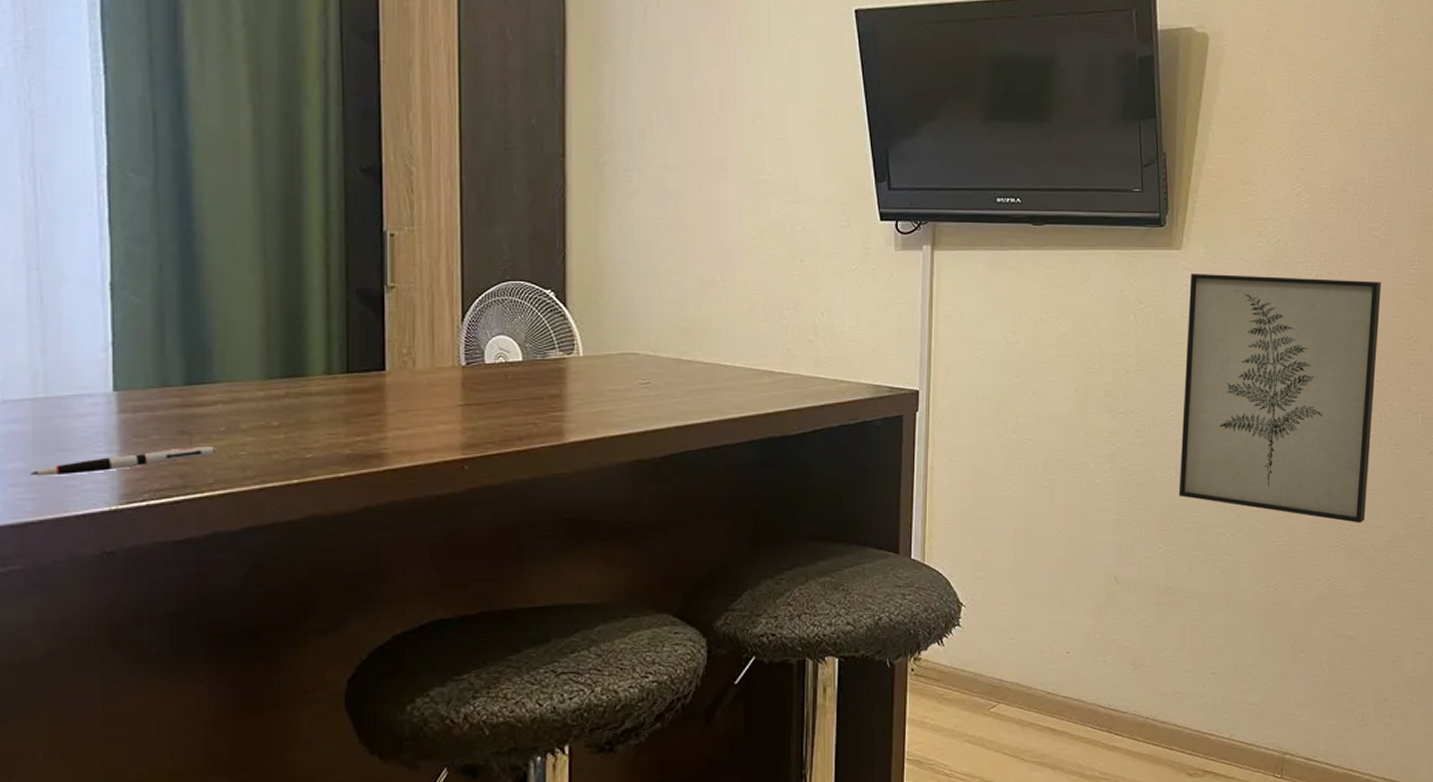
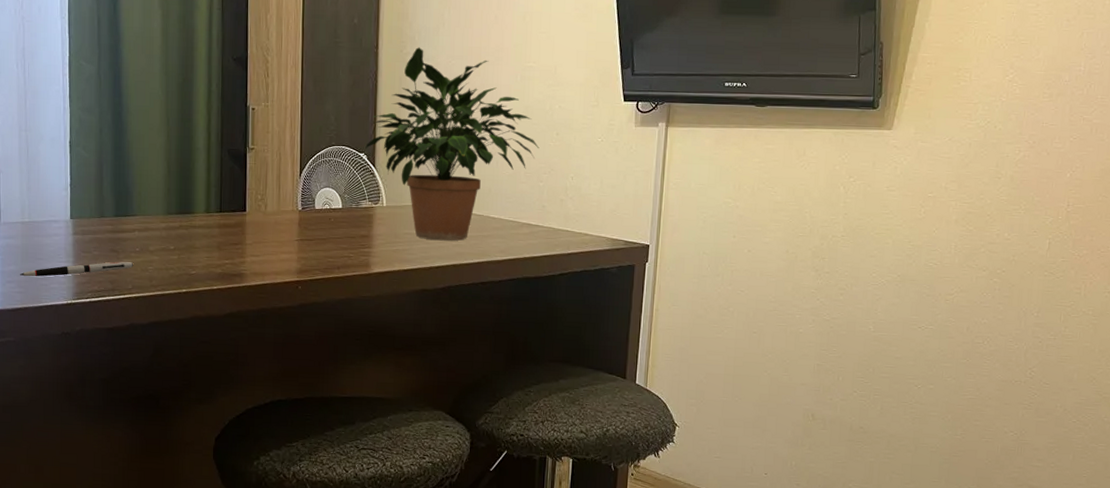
potted plant: none [552,155,780,397] -> present [365,47,539,241]
wall art: present [1178,274,1382,523] -> none [875,151,1091,385]

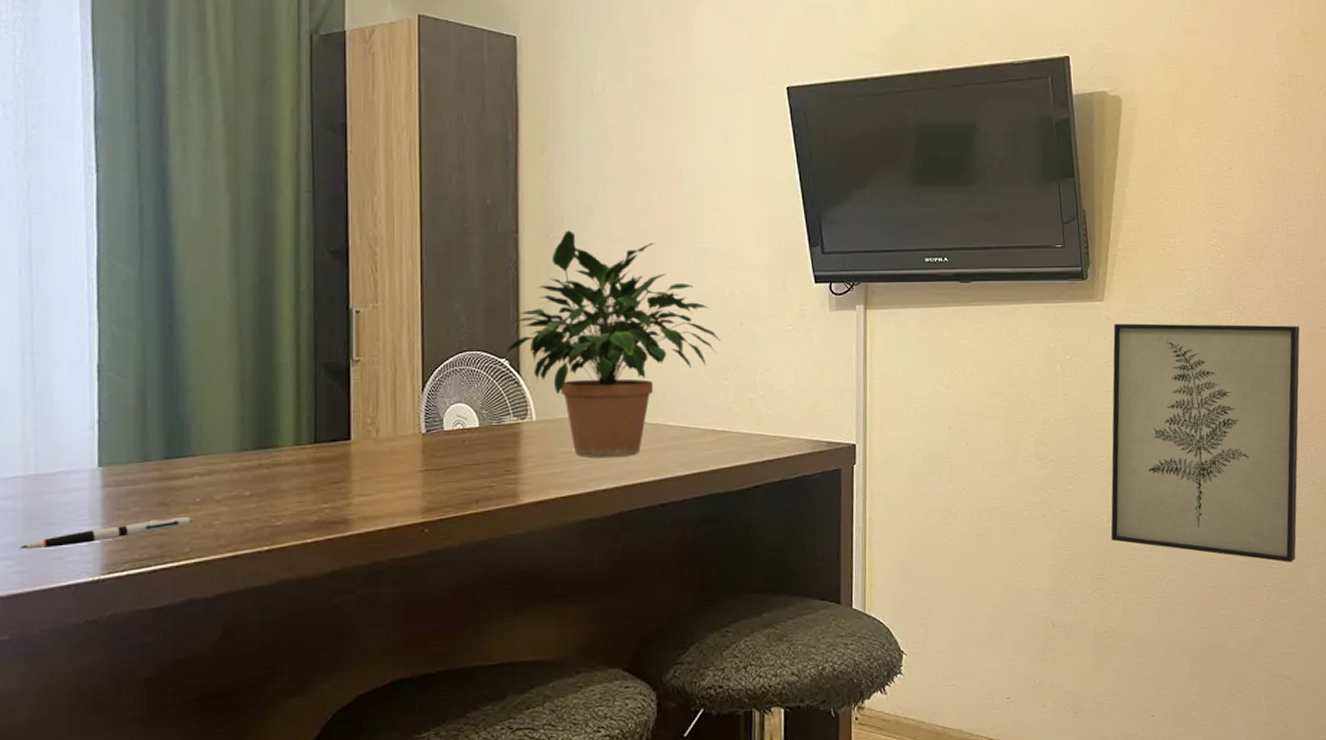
wall art: none [875,151,1091,385] -> present [1111,323,1300,562]

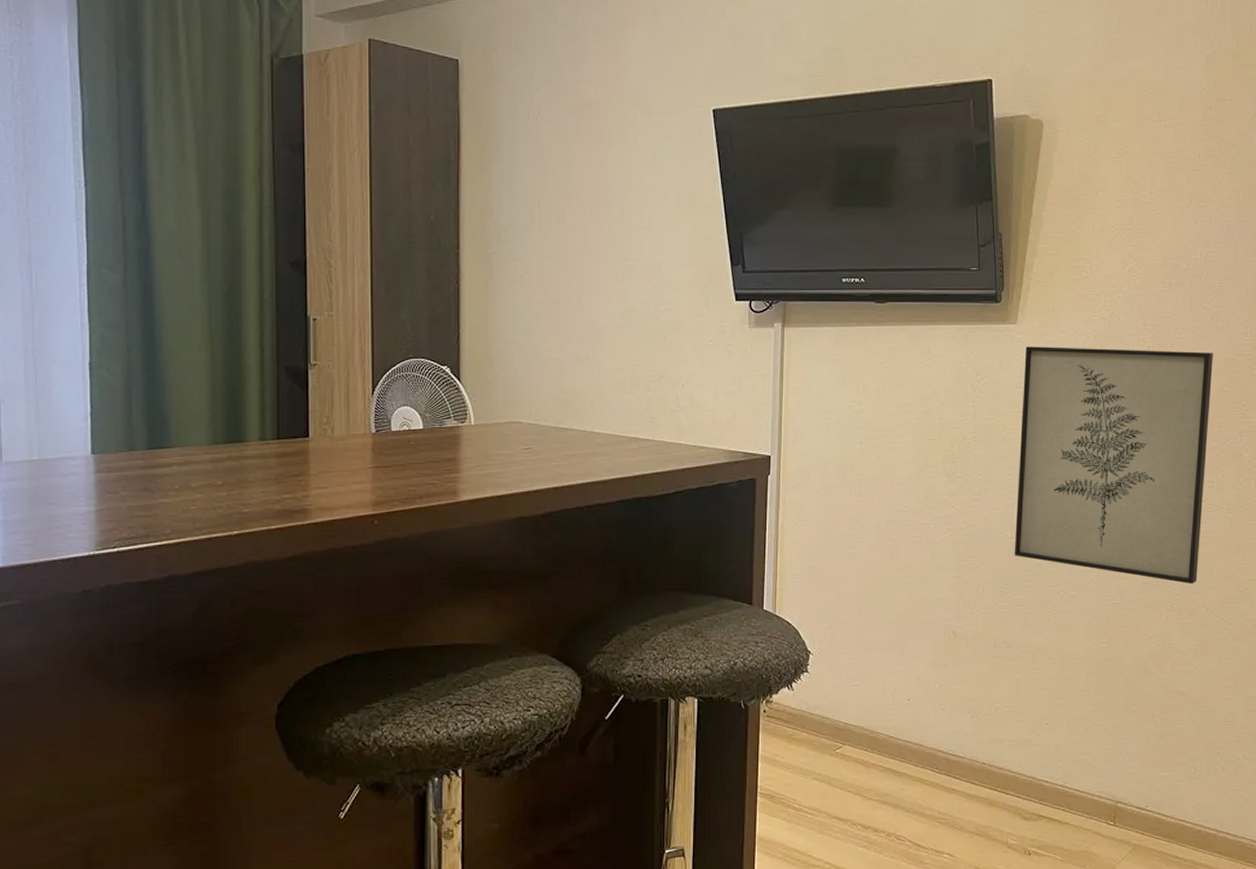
pen: present [20,517,193,550] -> none [27,502,172,526]
potted plant: present [506,230,721,458] -> none [448,246,646,461]

